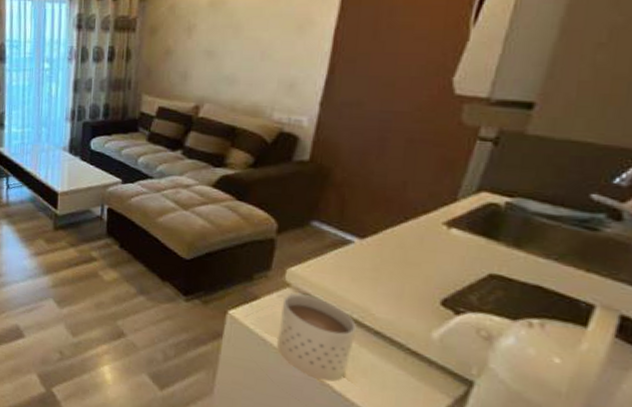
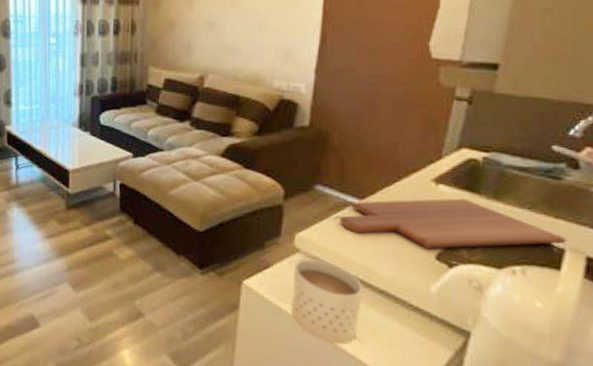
cutting board: none [335,240,597,299] -> present [339,198,566,249]

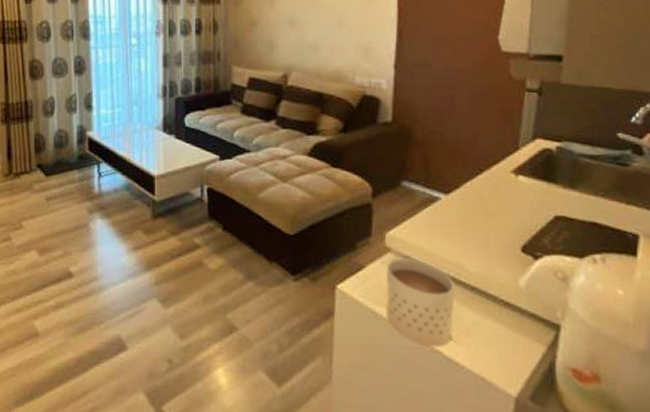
cutting board: present [339,198,566,249] -> none [427,188,639,241]

